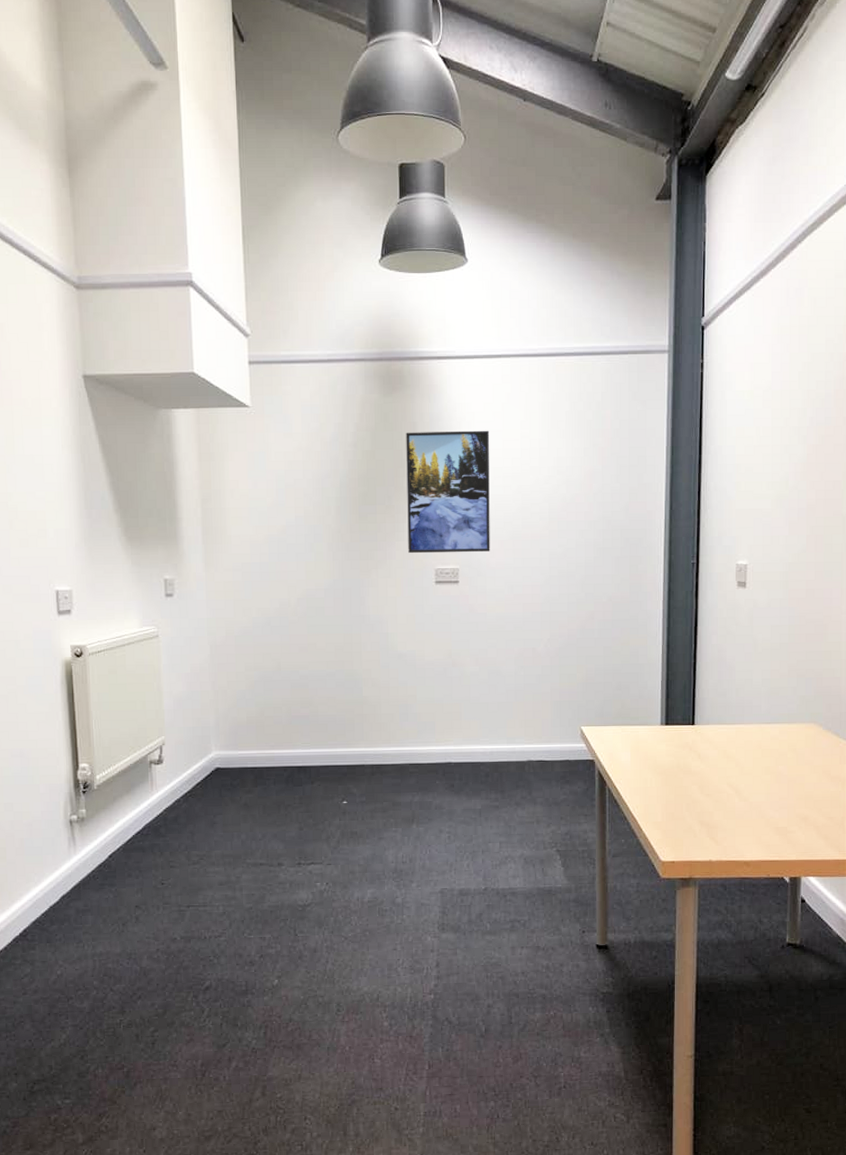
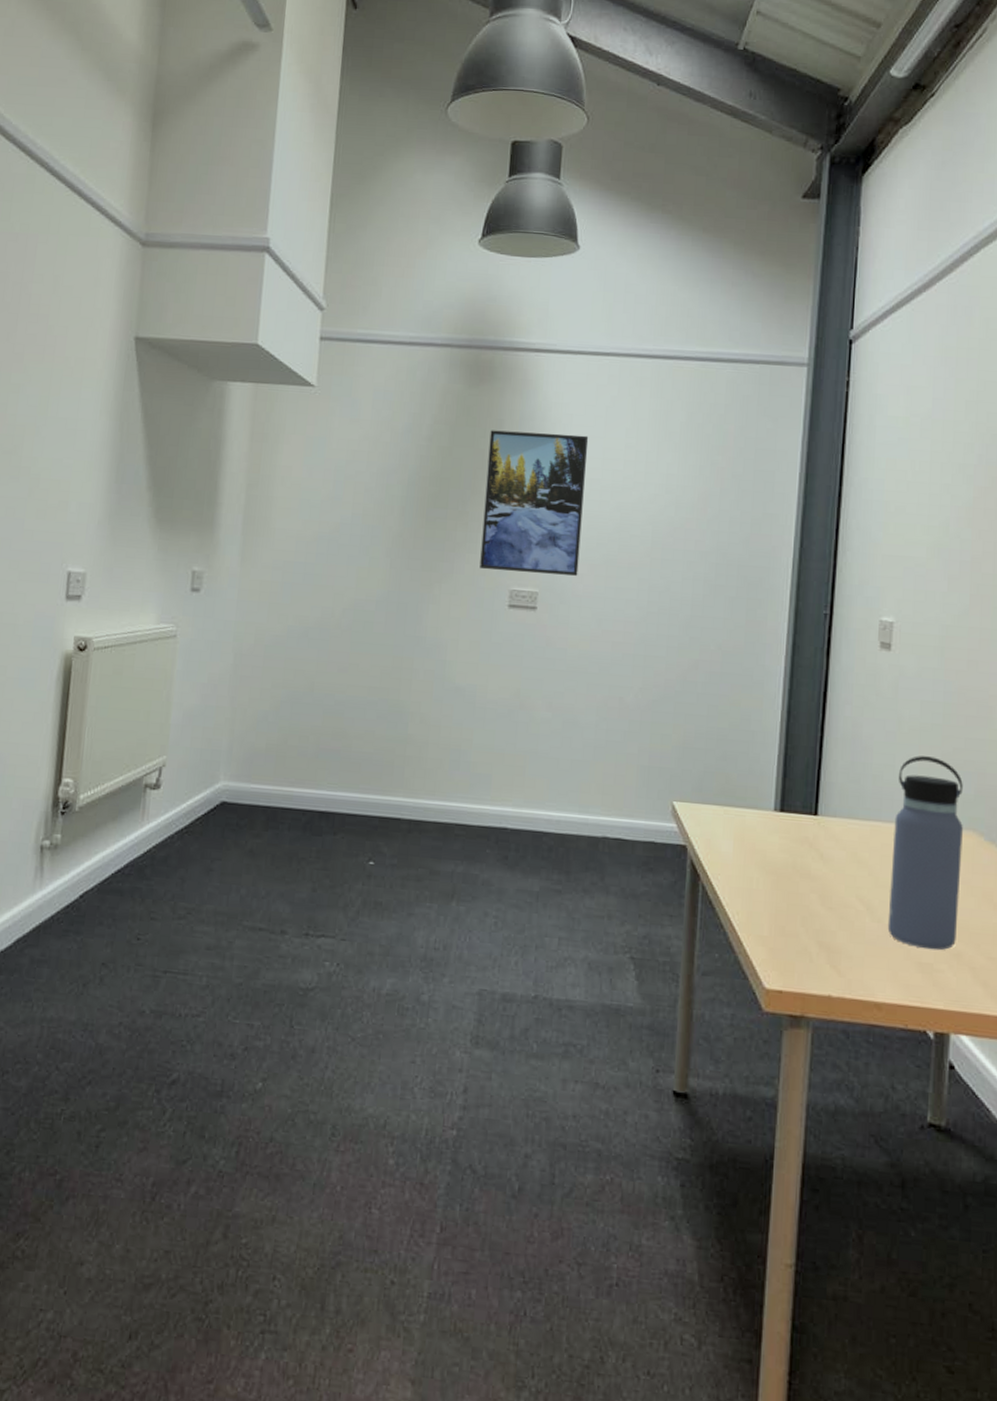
water bottle: none [752,669,806,817] -> present [887,755,963,951]

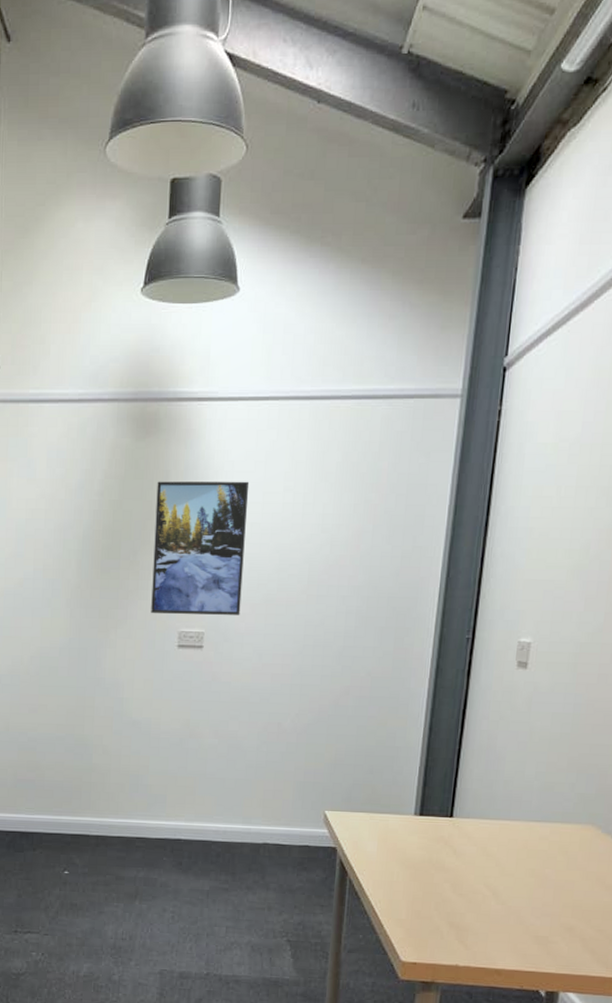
water bottle: present [887,755,963,951] -> none [510,762,586,926]

